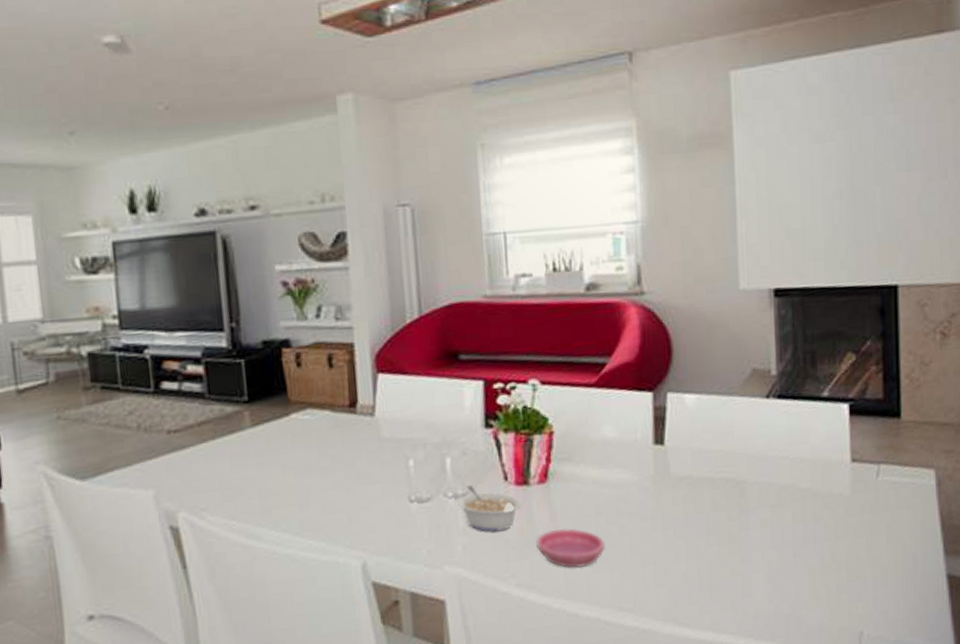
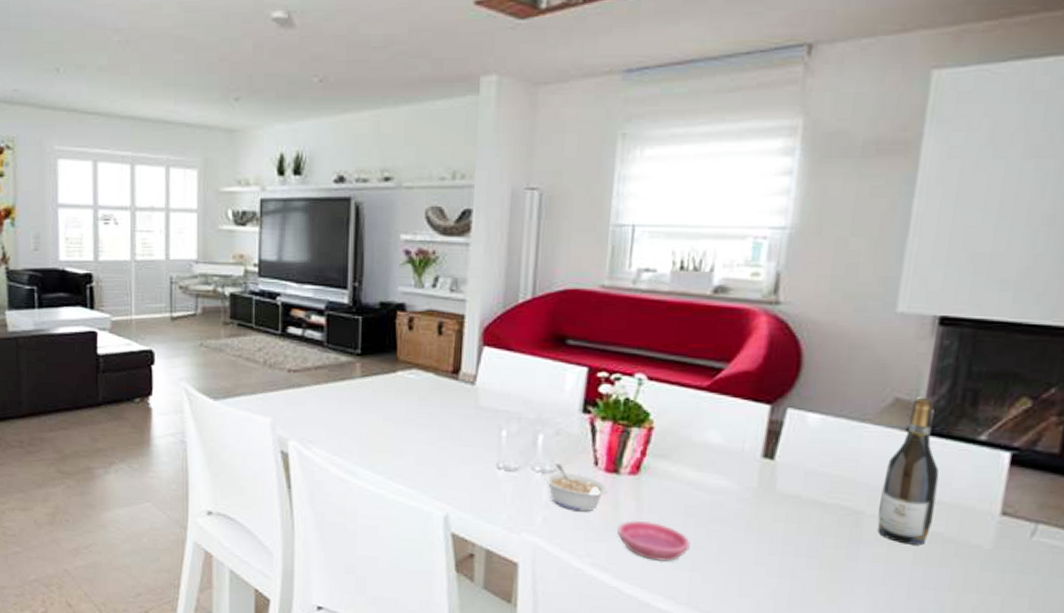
wine bottle: none [756,364,801,505] -> present [877,397,939,545]

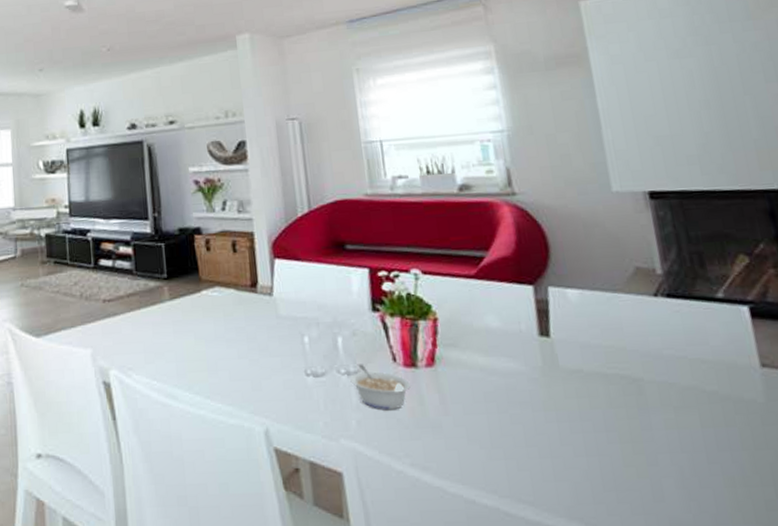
saucer: present [617,520,691,562] -> none [428,412,499,453]
wine bottle: present [877,397,939,545] -> none [648,263,706,407]

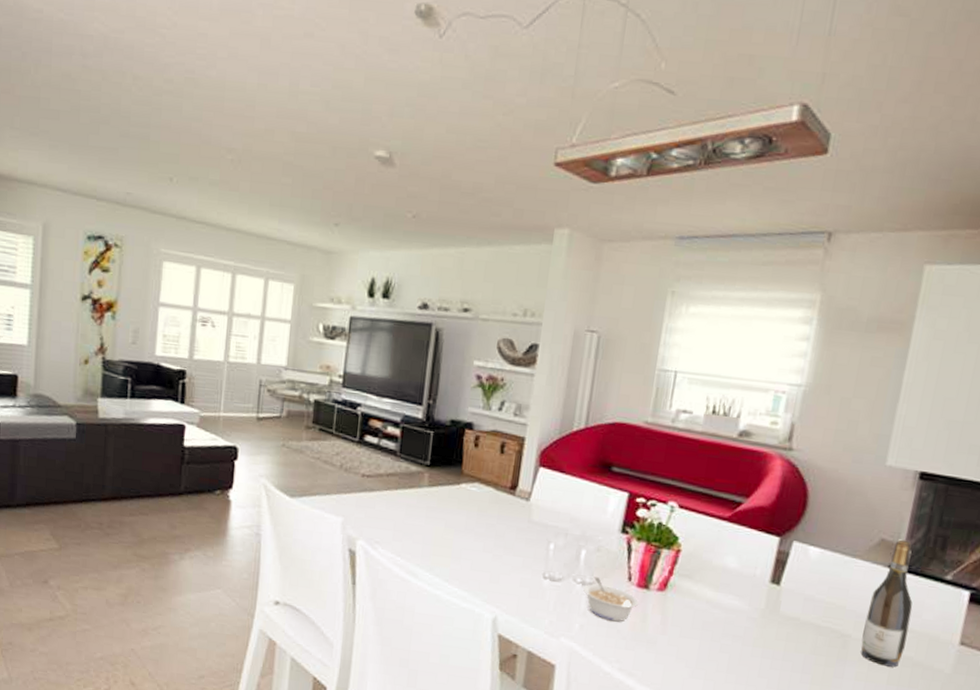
wine bottle: none [648,263,706,407] -> present [861,539,913,667]

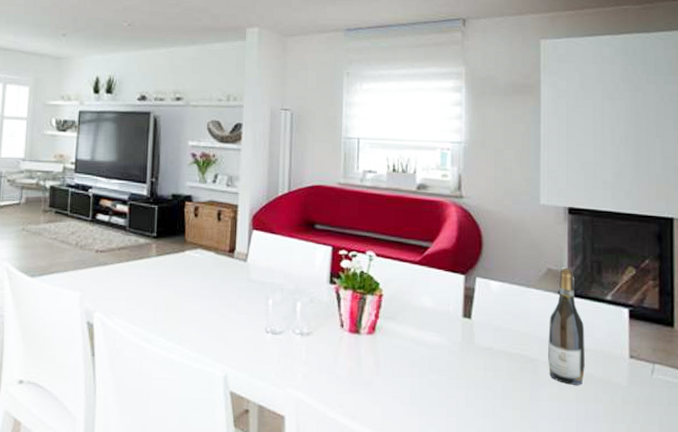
legume: present [583,577,639,622] -> none [303,327,352,368]

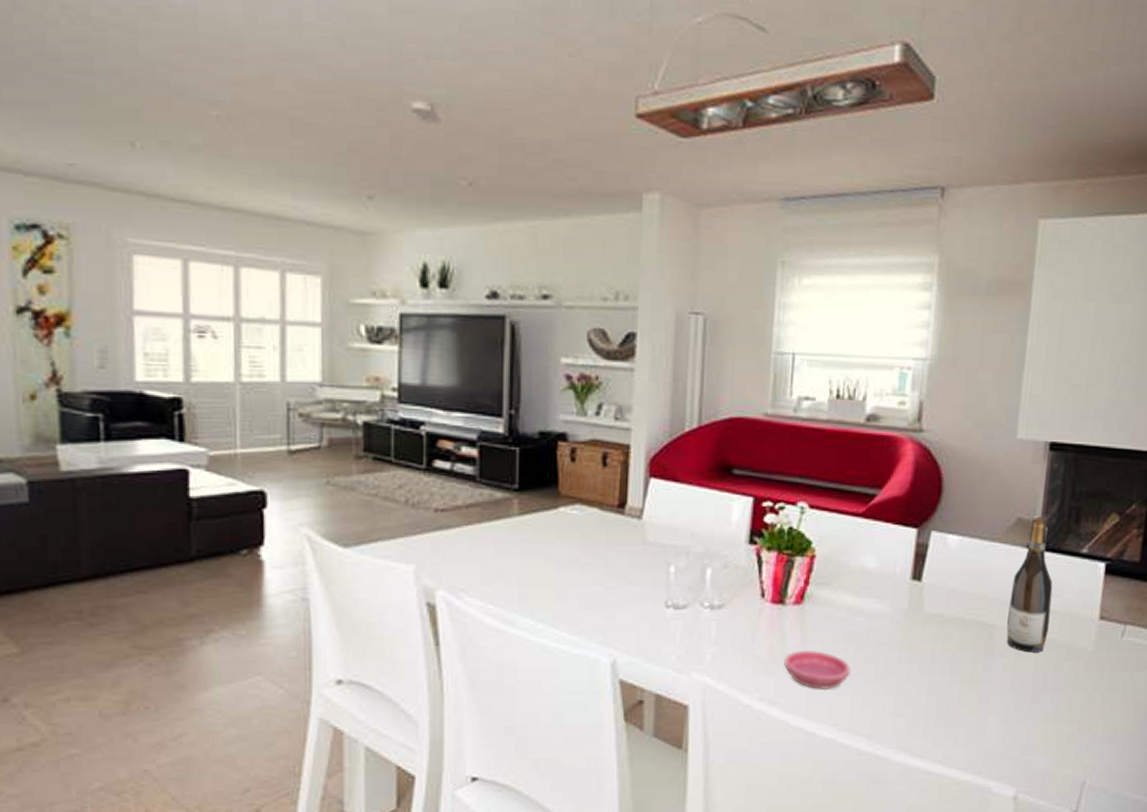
saucer: none [361,373,418,408] -> present [784,649,852,689]

